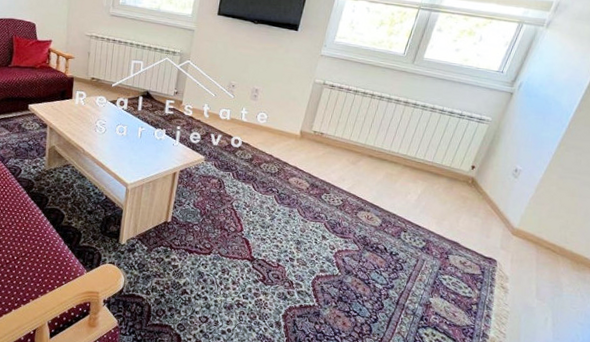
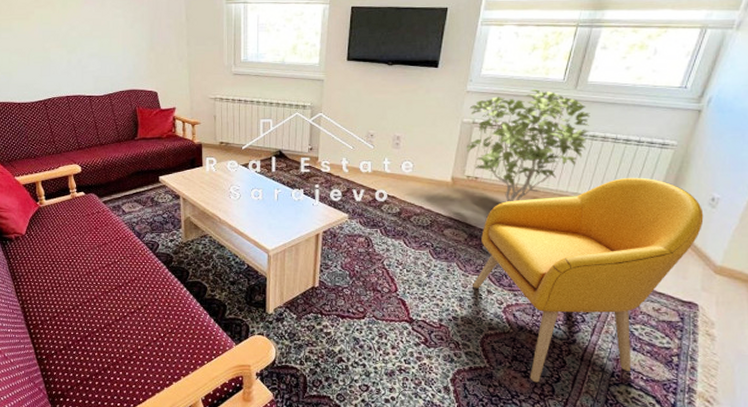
armchair: none [310,145,508,322] -> present [473,177,704,383]
shrub: none [316,59,423,158] -> present [467,89,590,202]

